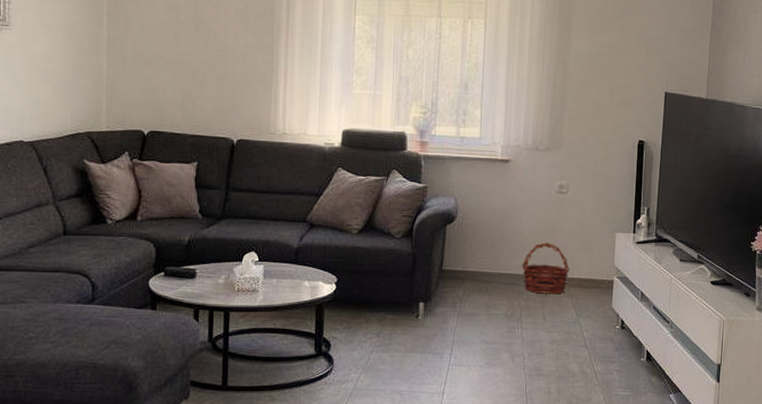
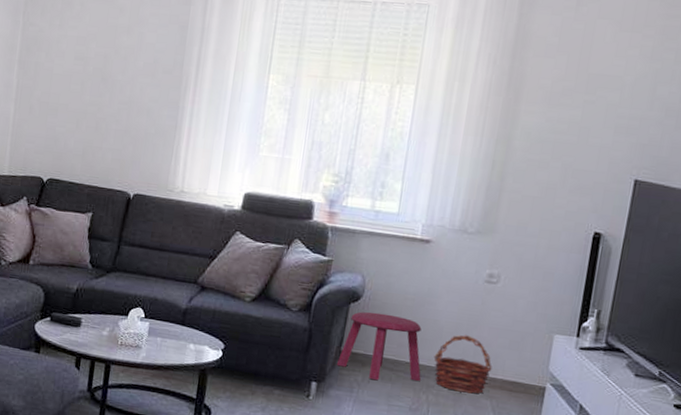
stool: none [439,231,512,293] -> present [336,311,422,381]

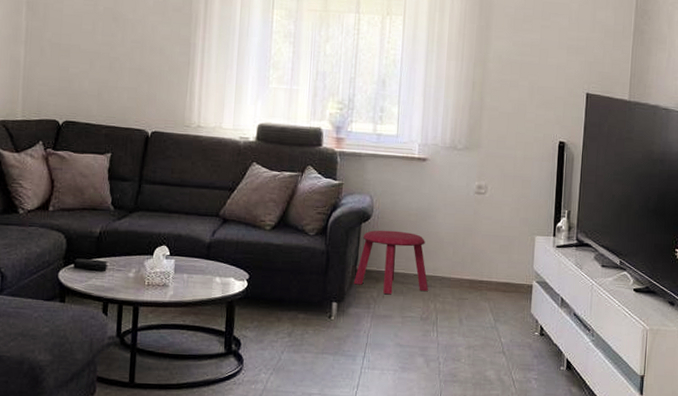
basket: present [433,335,492,394] -> none [438,244,487,298]

